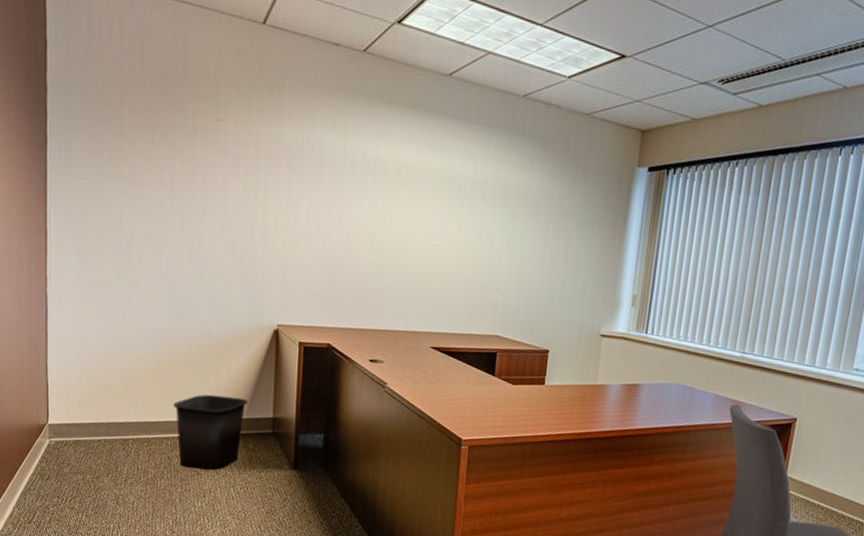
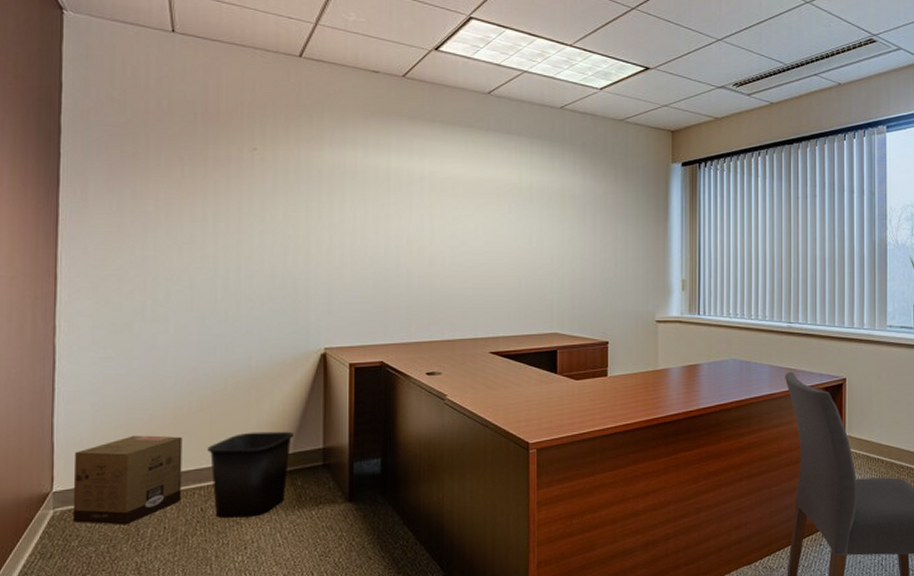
cardboard box: none [64,384,153,461] -> present [72,435,182,525]

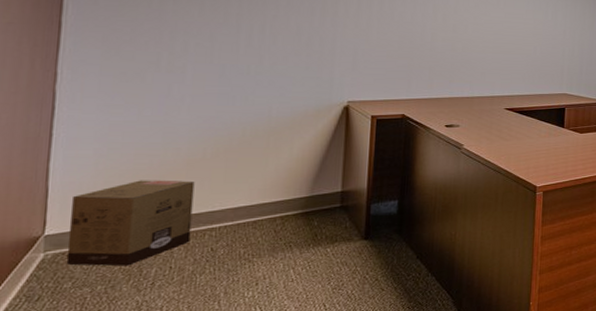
waste bin: present [207,431,294,518] -> none [221,176,312,257]

